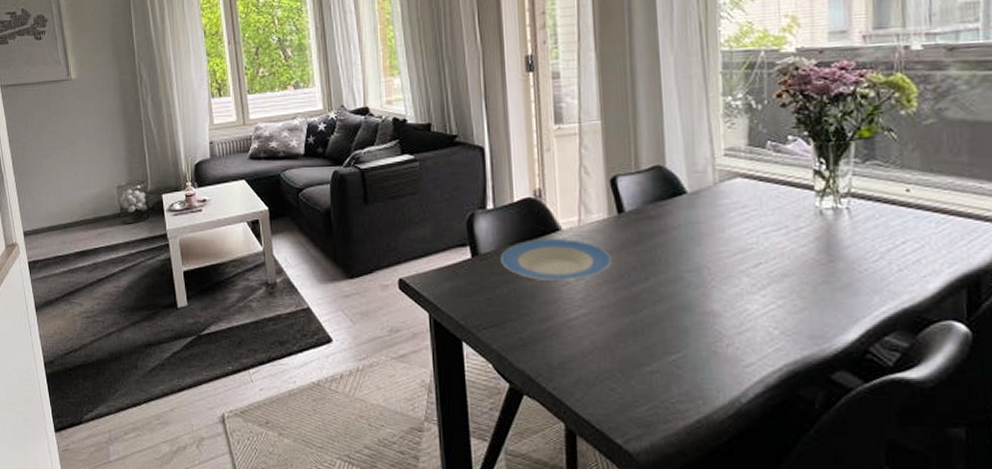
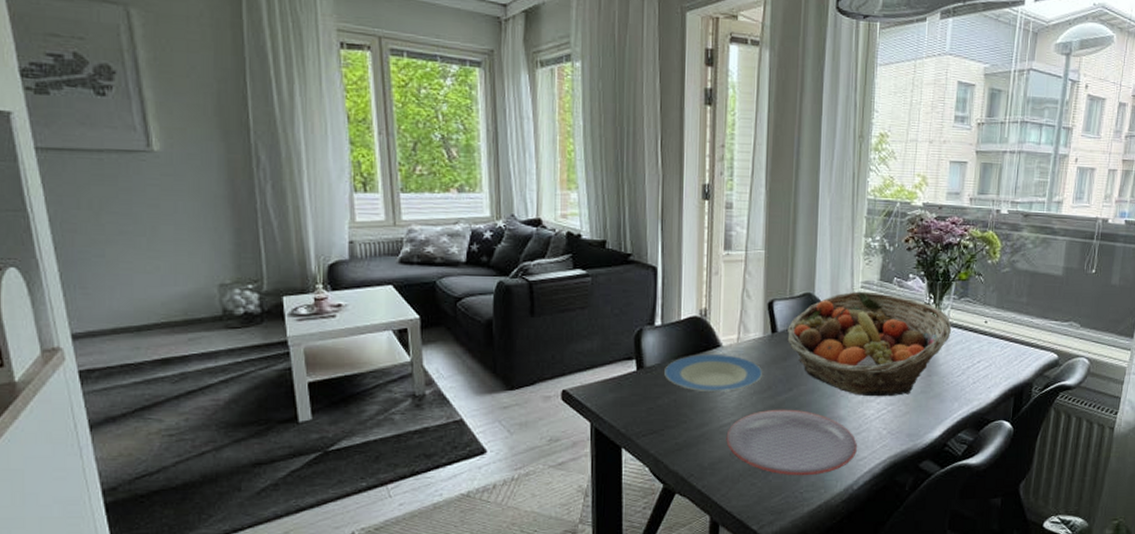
plate: none [575,301,741,383] -> present [726,409,857,476]
fruit basket: none [637,160,856,288] -> present [787,291,951,397]

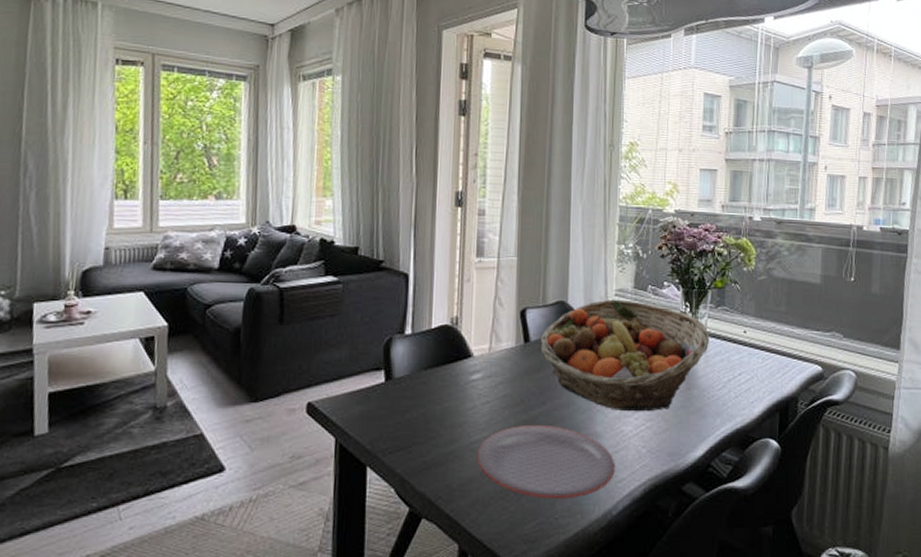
plate: present [664,354,763,393] -> none [413,365,516,406]

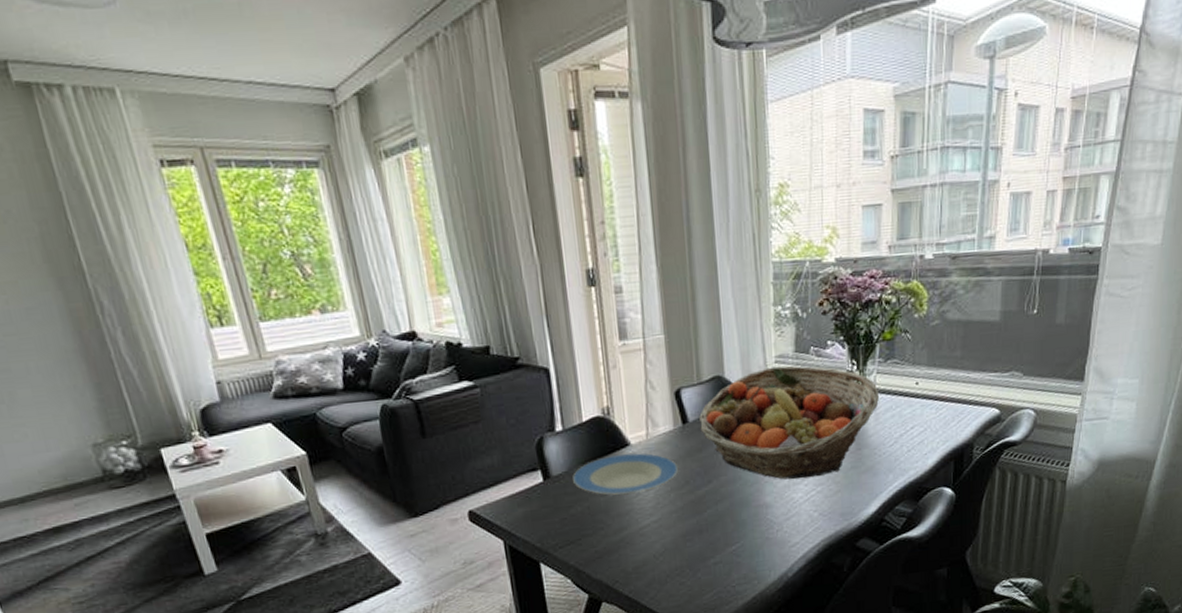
plate: none [413,365,516,406] -> present [573,453,679,495]
plate: present [476,424,615,500] -> none [647,502,788,571]

